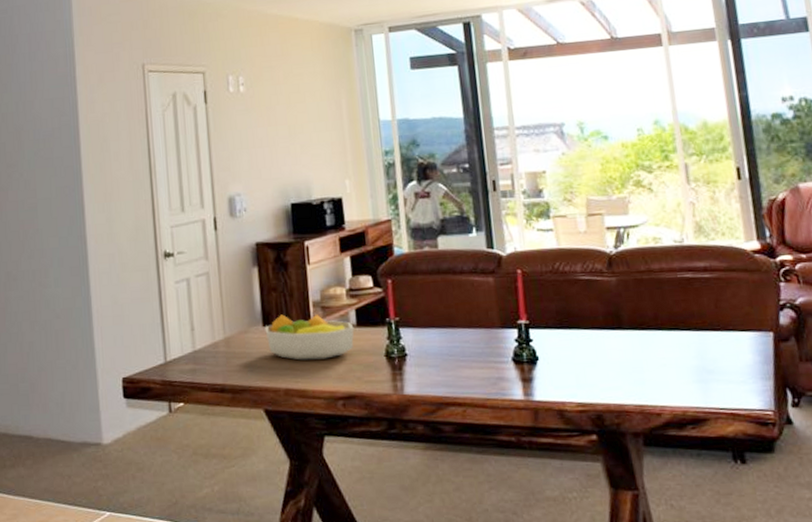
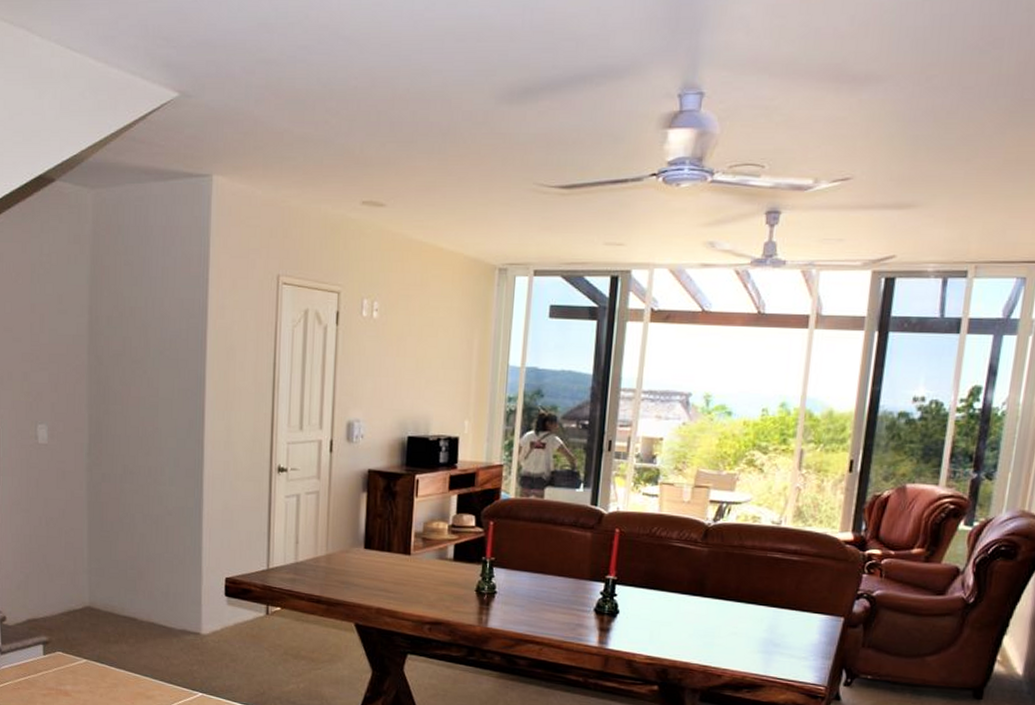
fruit bowl: present [265,314,354,361] -> none [365,540,451,586]

